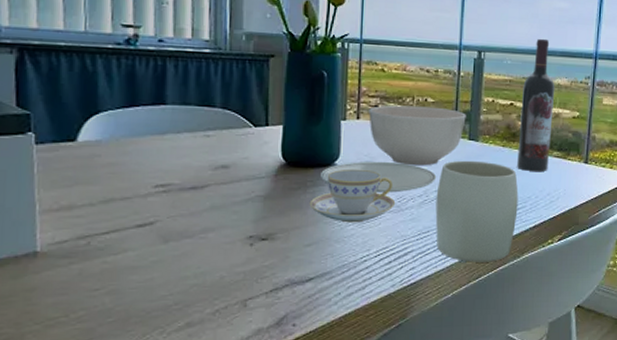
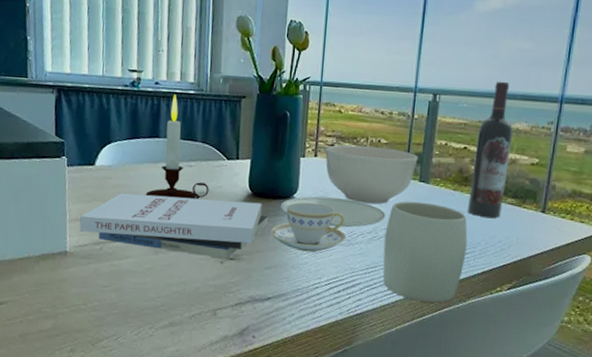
books: none [56,172,307,240] -> present [80,193,269,259]
candle: none [149,54,233,175] -> present [145,95,209,200]

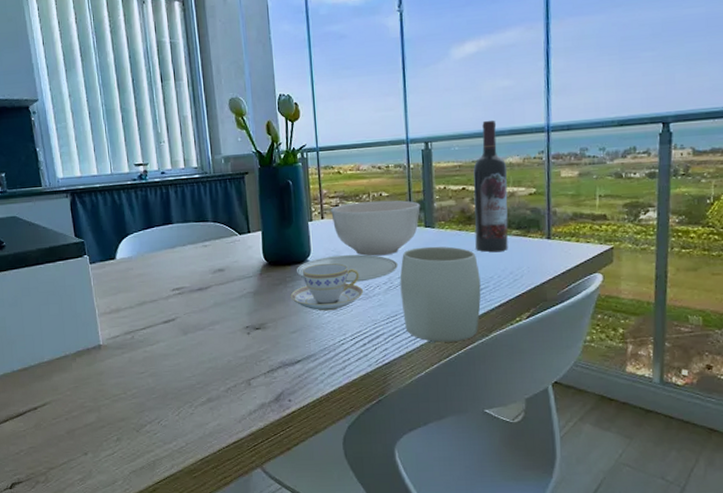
books: present [80,193,269,259] -> none [109,271,287,330]
candle: present [145,95,209,200] -> none [167,181,227,281]

